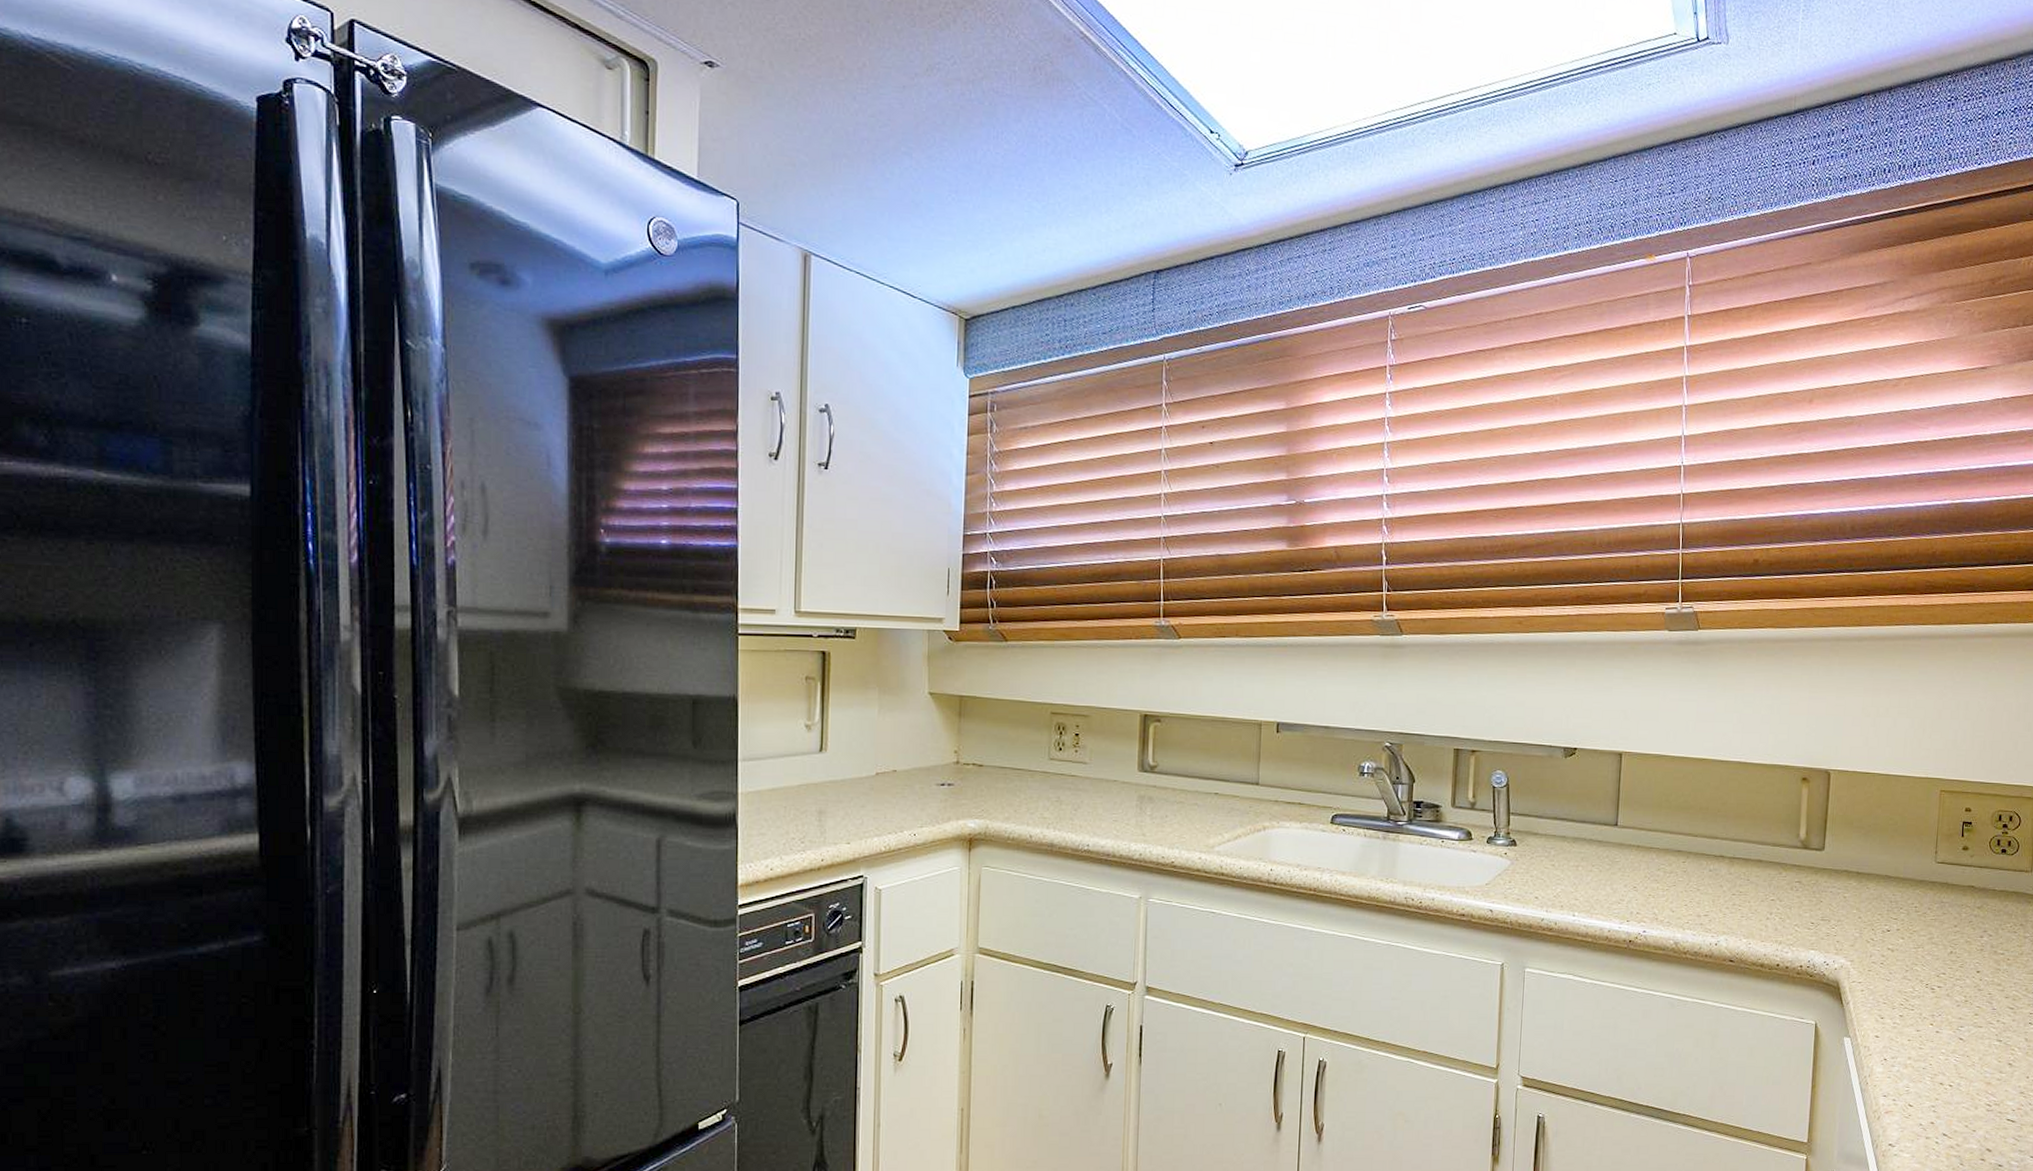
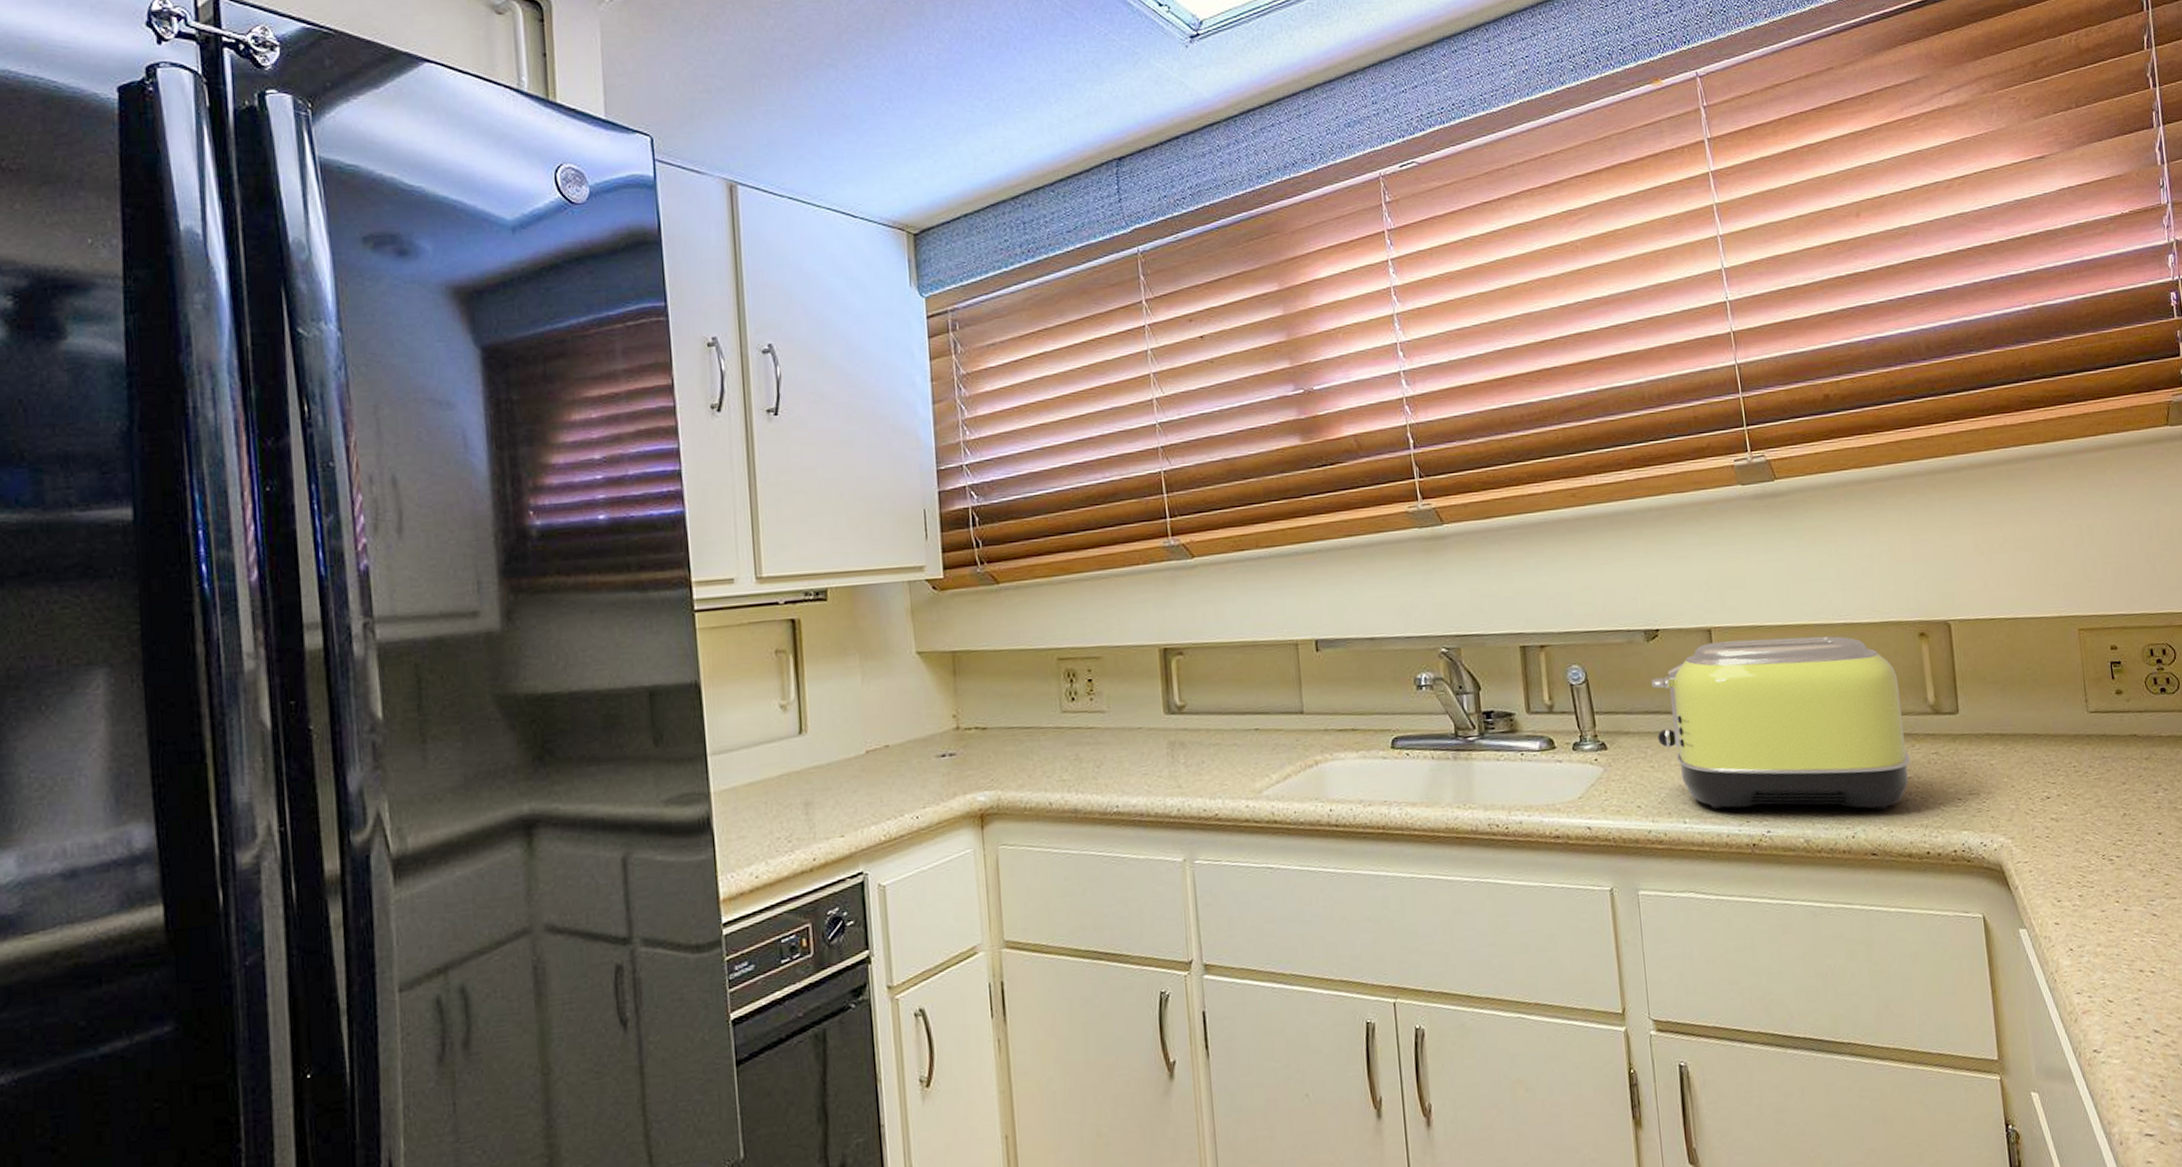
toaster: none [1561,764,1777,925] -> present [1651,636,1910,811]

